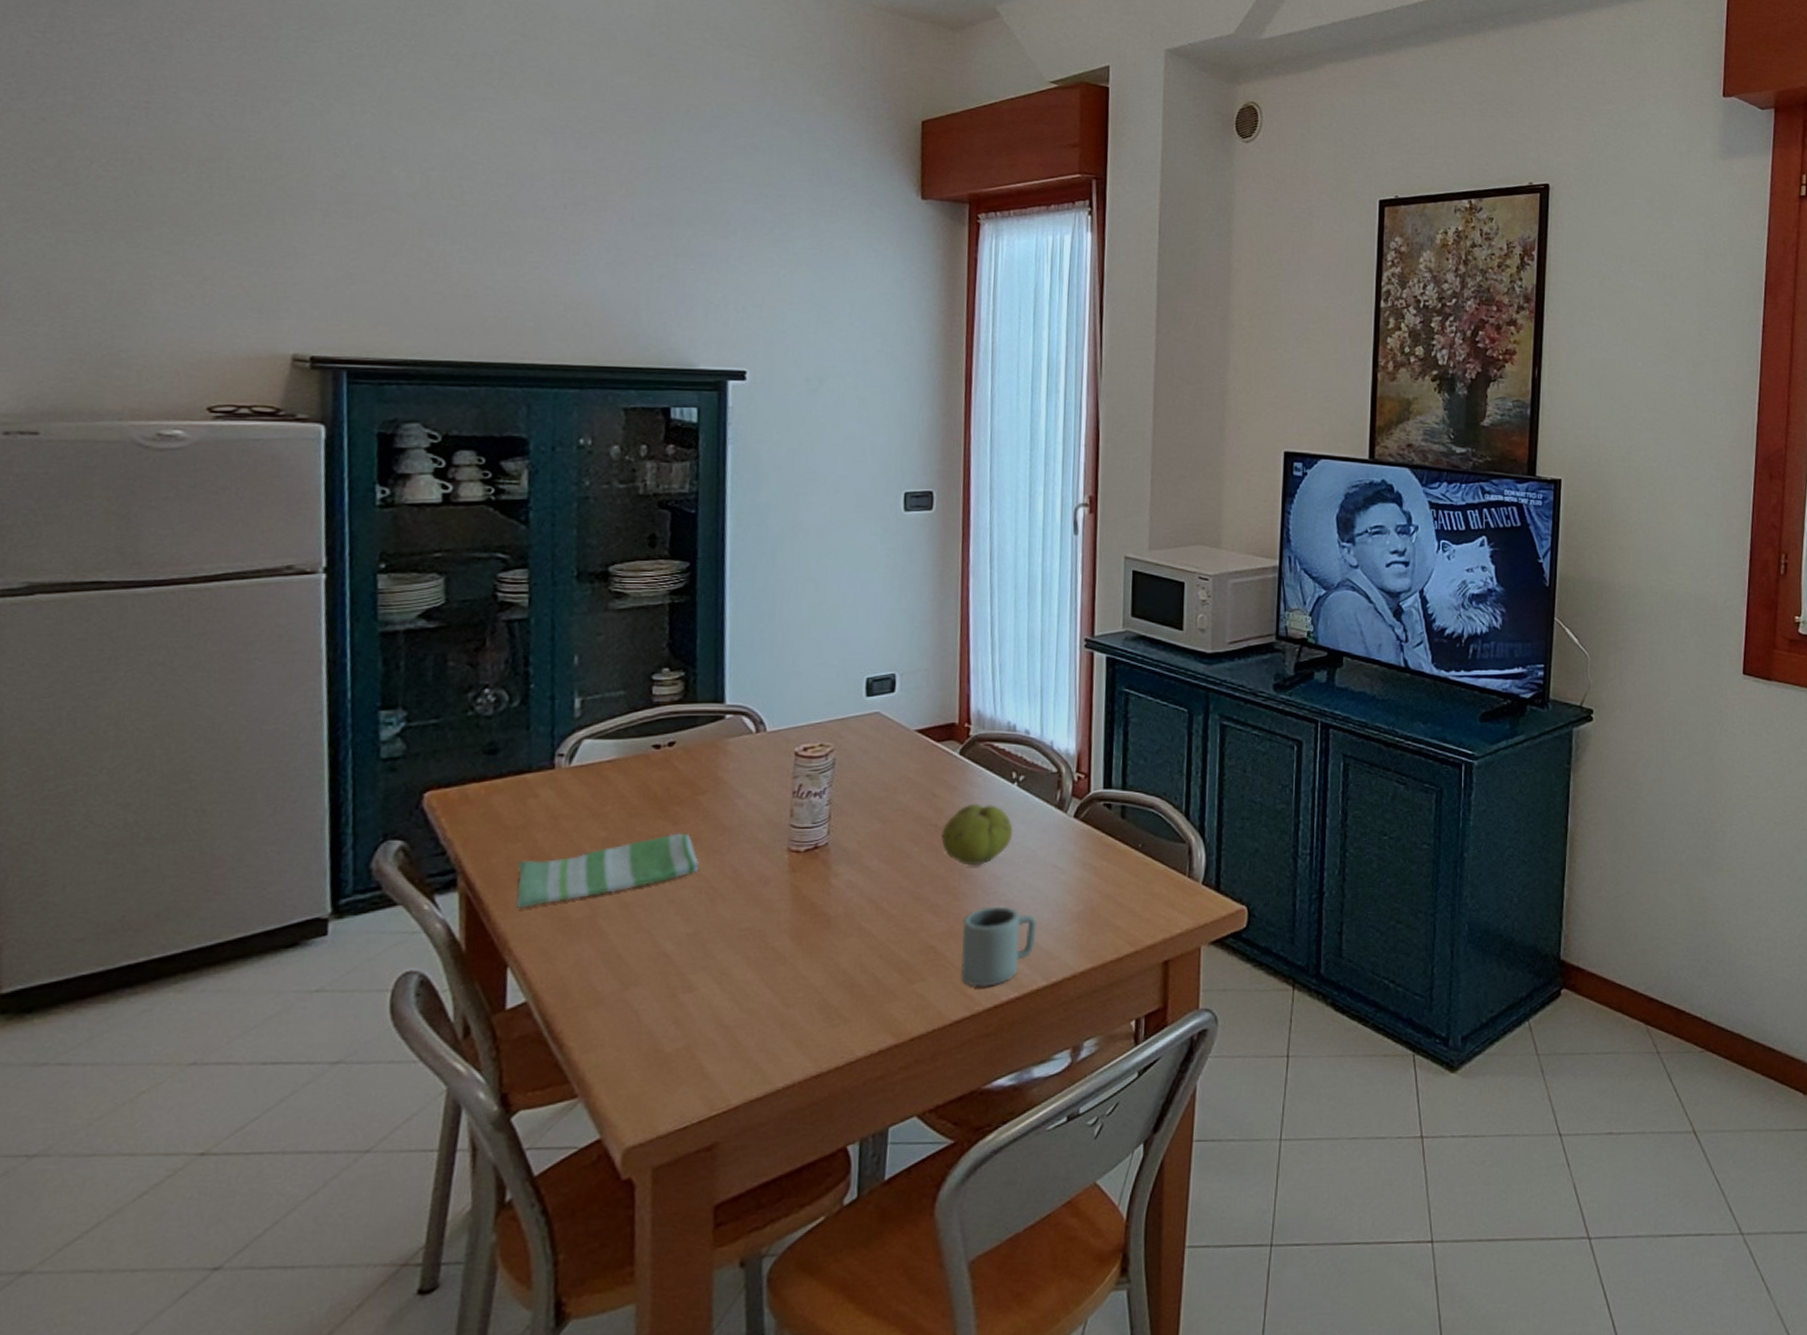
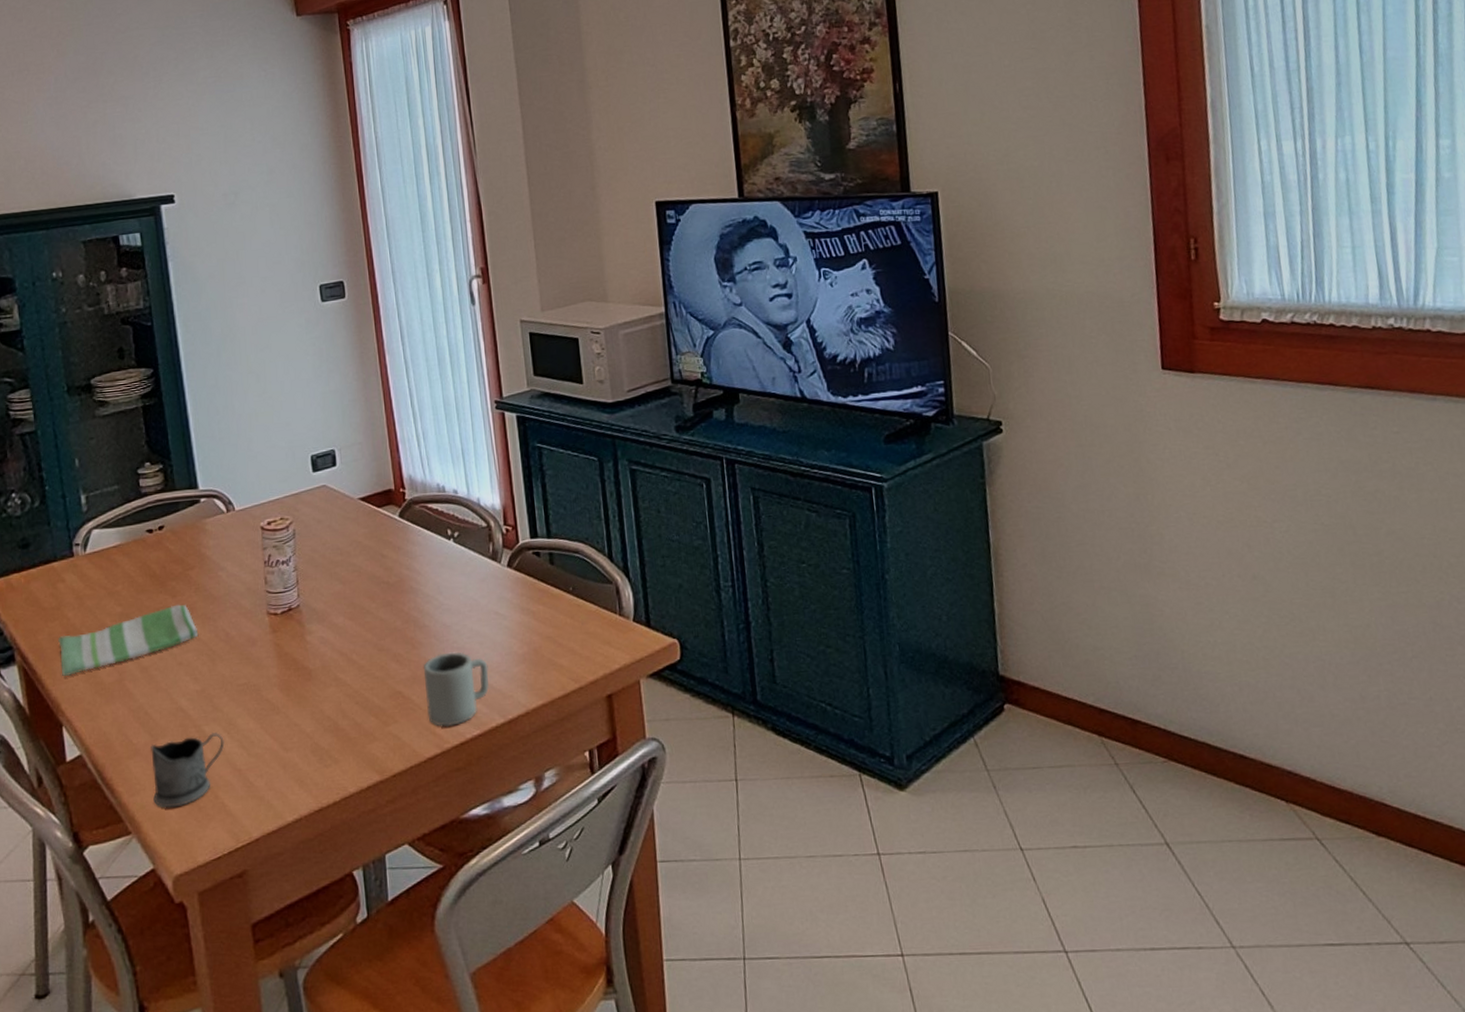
tea glass holder: none [612,983,713,1068] -> present [151,733,225,808]
fruit: present [941,803,1013,866] -> none [393,560,456,618]

